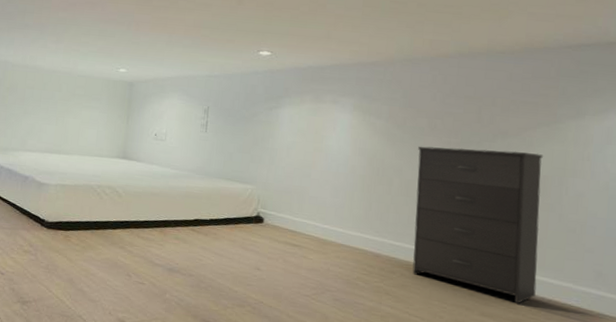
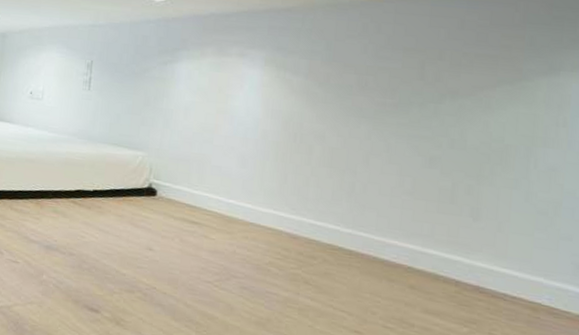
dresser: present [412,146,543,304] -> none [337,107,505,300]

